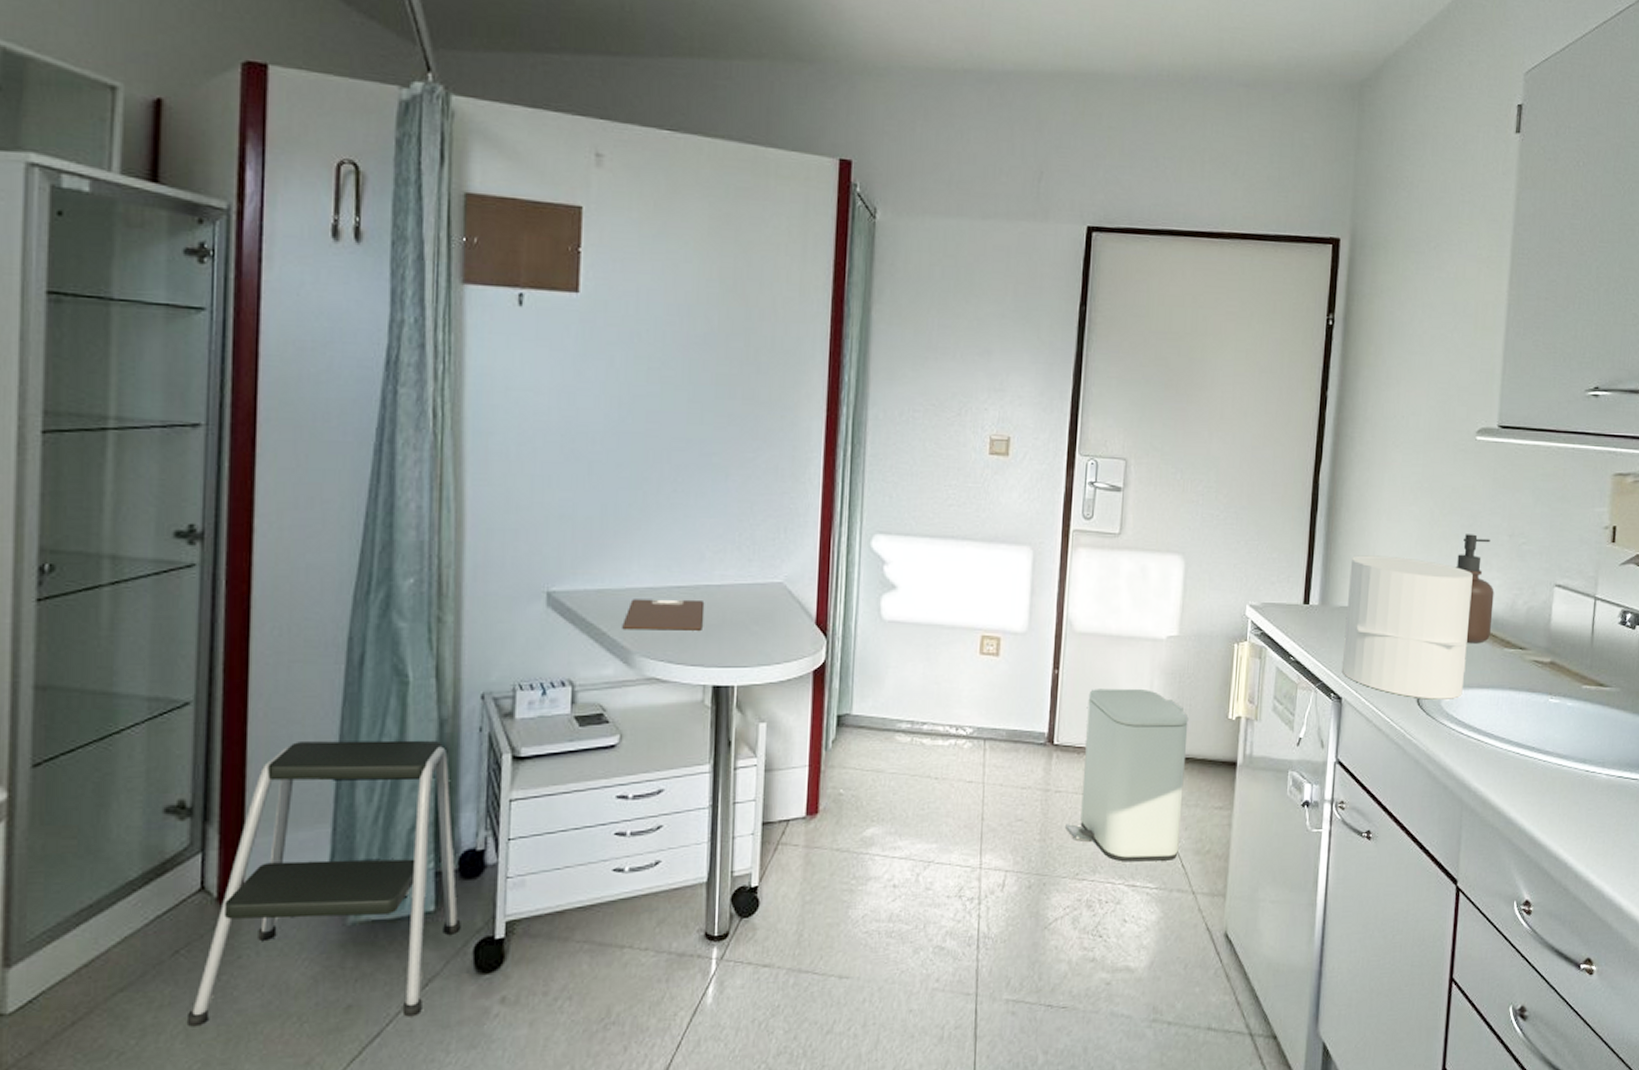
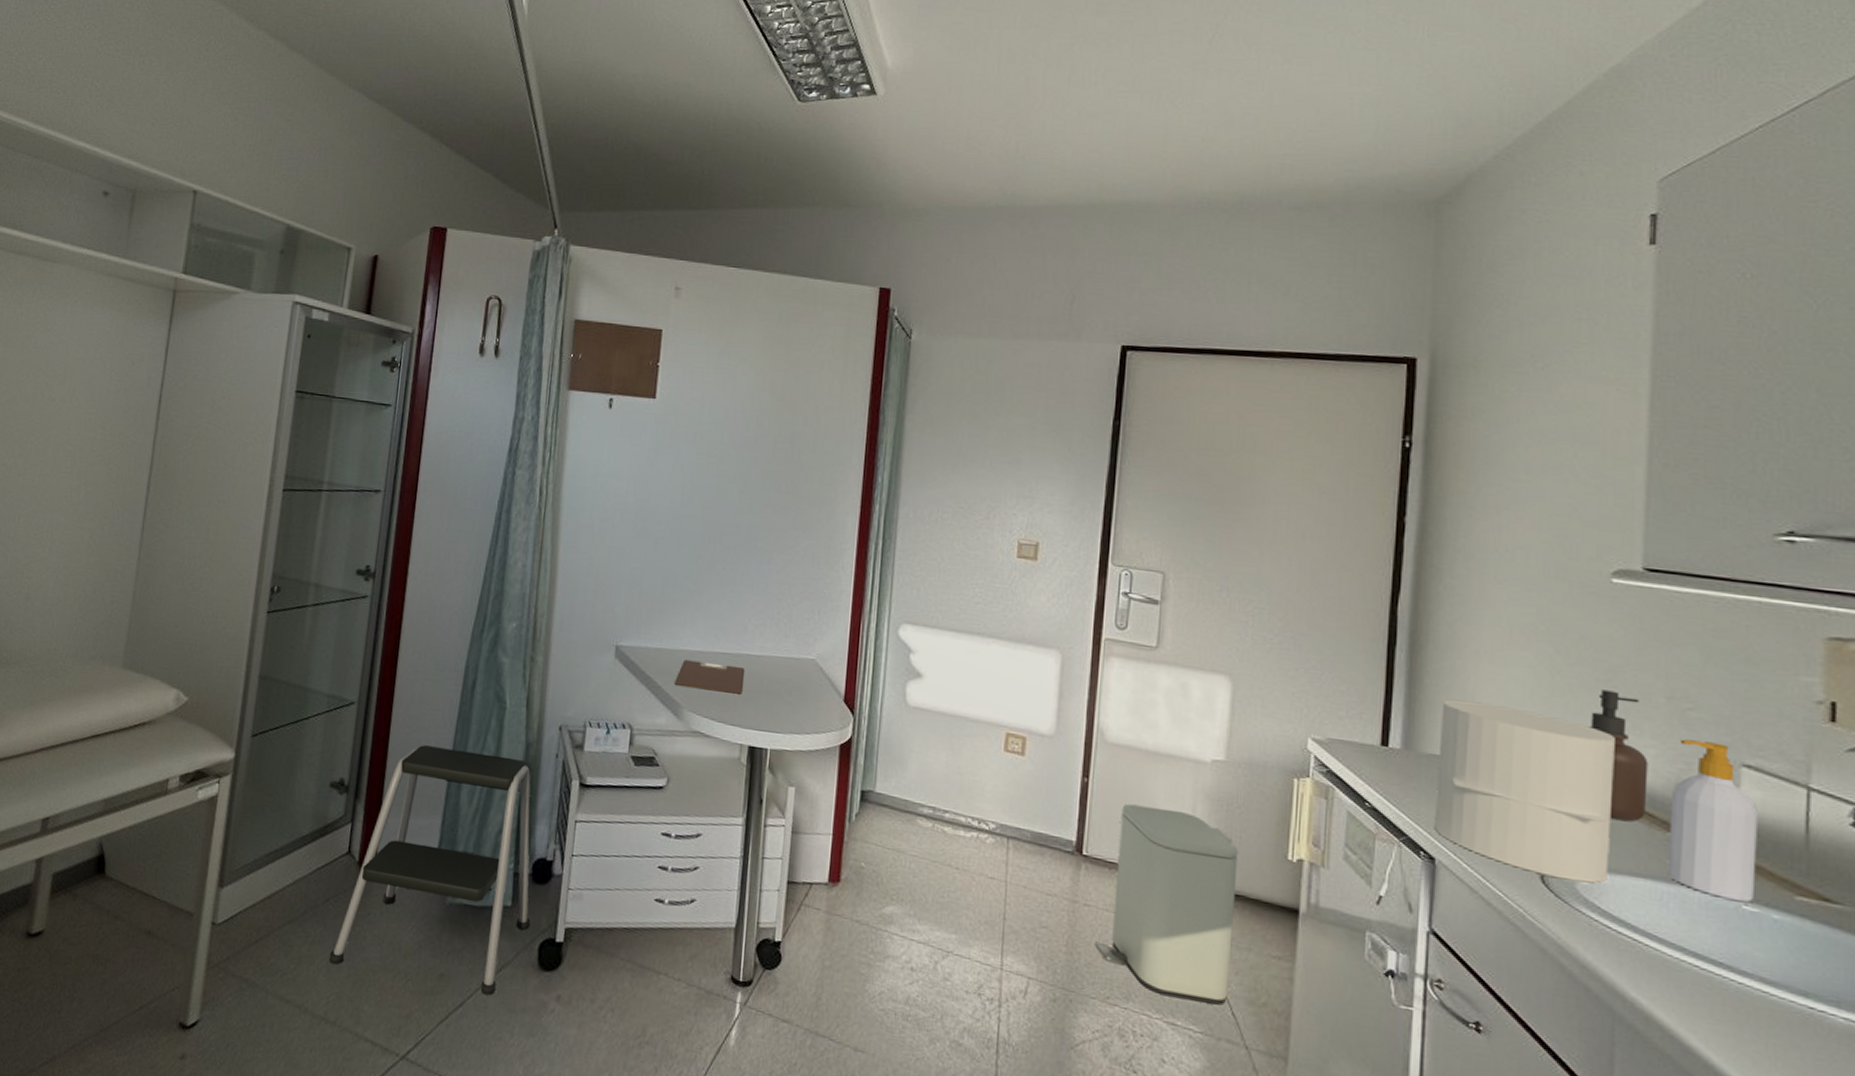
soap bottle: none [1502,569,1563,697] -> present [1667,739,1757,903]

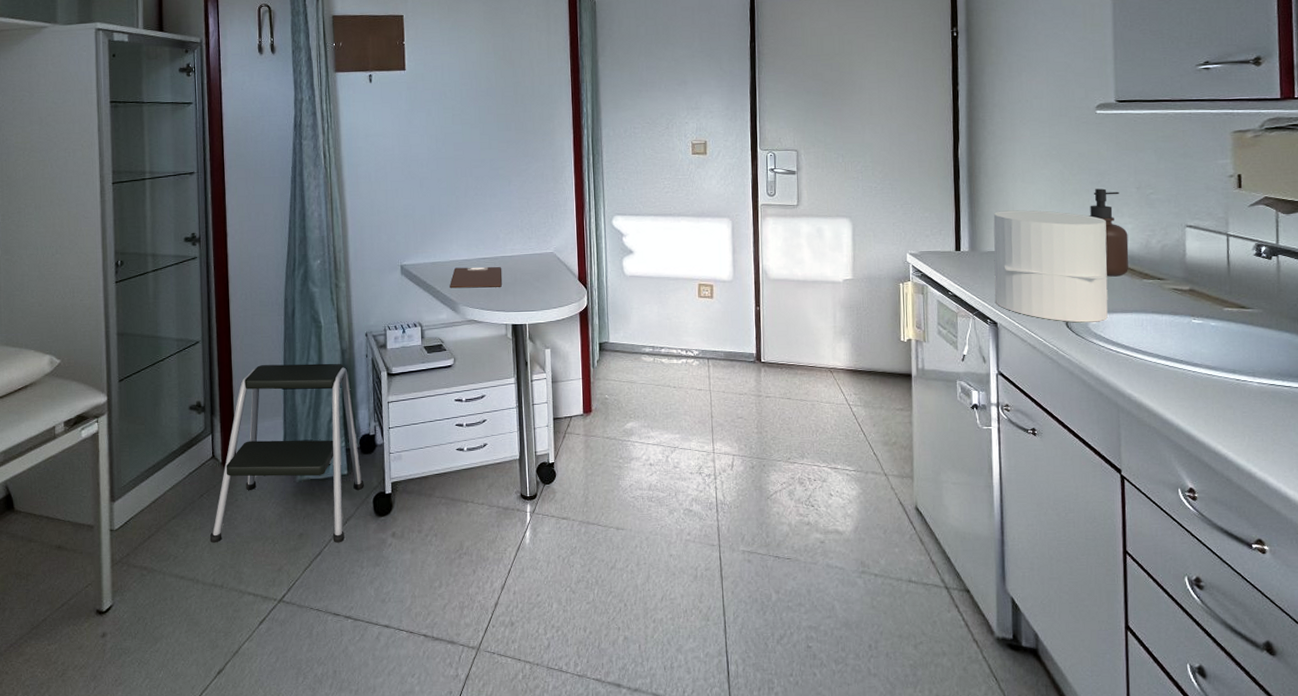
pedal bin: present [1093,804,1239,1006] -> none [775,319,870,450]
soap bottle: present [1667,739,1757,903] -> none [1143,214,1199,318]

